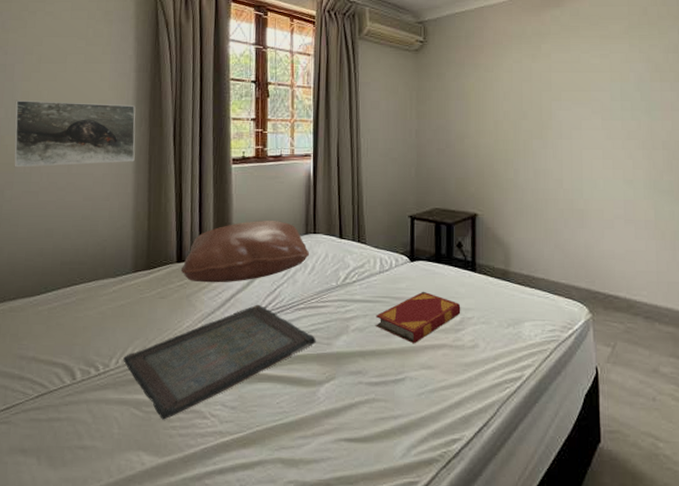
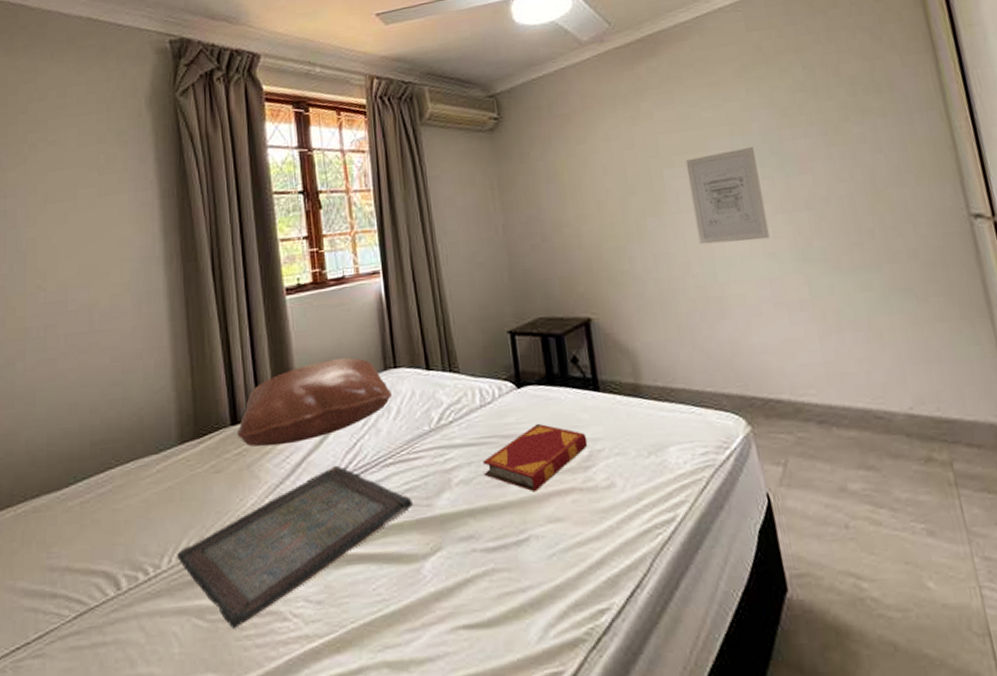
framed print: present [13,99,136,168] -> none [20,239,168,333]
wall art: none [571,92,630,168] -> present [685,146,770,245]

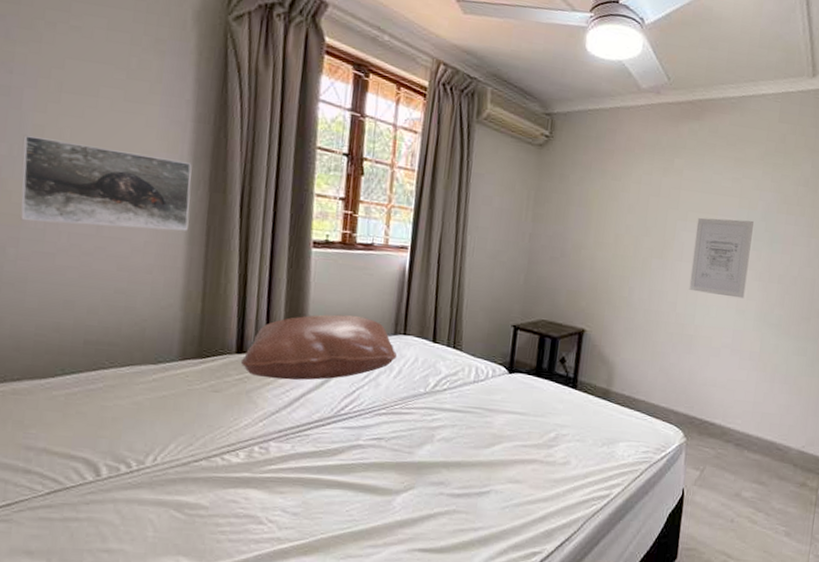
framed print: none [20,239,168,333] -> present [20,134,192,231]
serving tray: present [177,465,413,629] -> none [162,406,397,524]
hardback book: present [483,423,588,492] -> none [464,404,557,458]

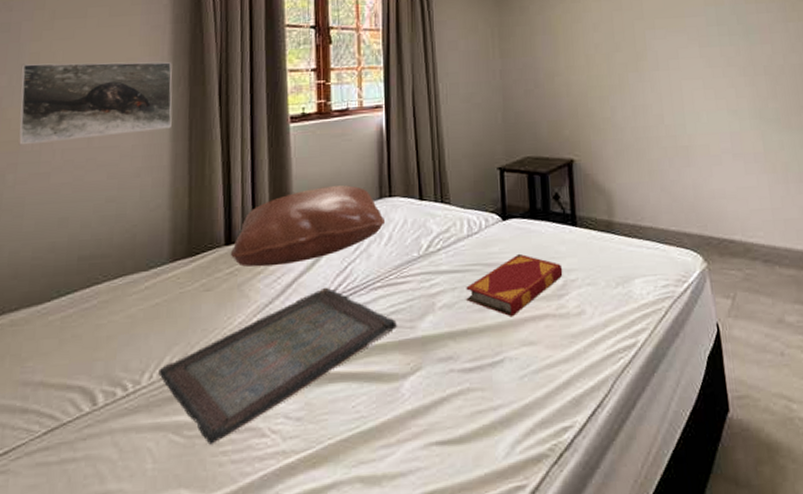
serving tray: none [162,406,397,524] -> present [158,287,397,445]
hardback book: none [464,404,557,458] -> present [466,253,563,317]
wall art: present [689,217,754,299] -> none [665,16,733,100]

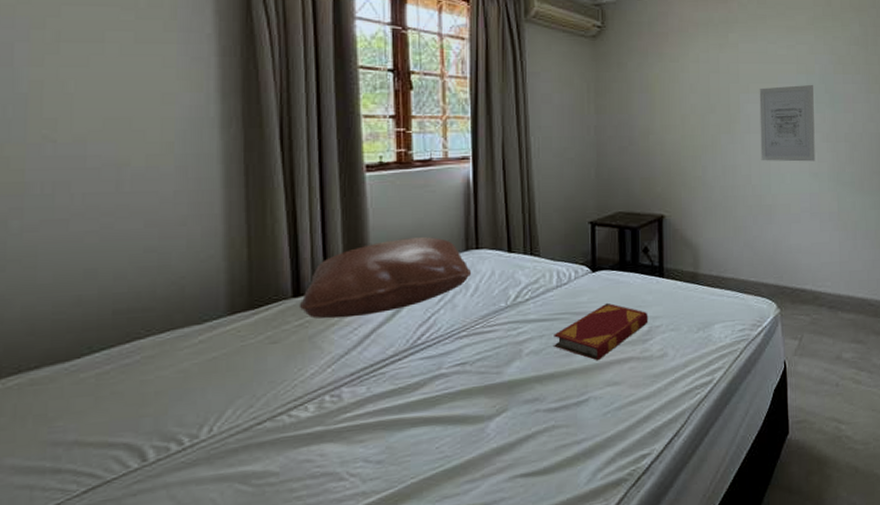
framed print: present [18,61,173,145] -> none [18,92,223,188]
serving tray: present [158,287,397,445] -> none [220,337,483,491]
wall art: none [665,16,733,100] -> present [759,84,815,162]

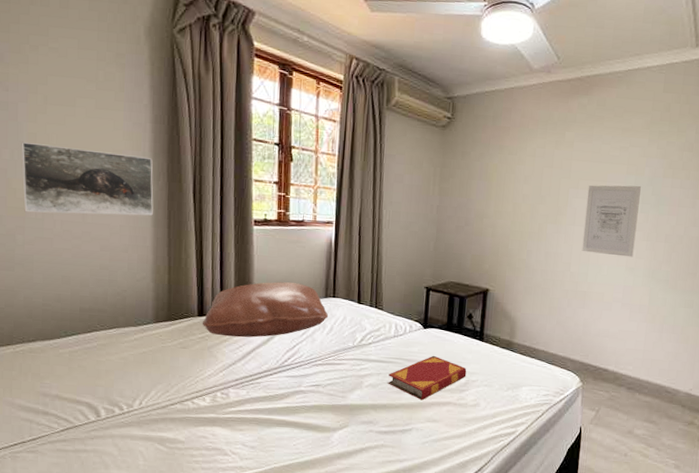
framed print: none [18,92,223,188] -> present [21,141,154,216]

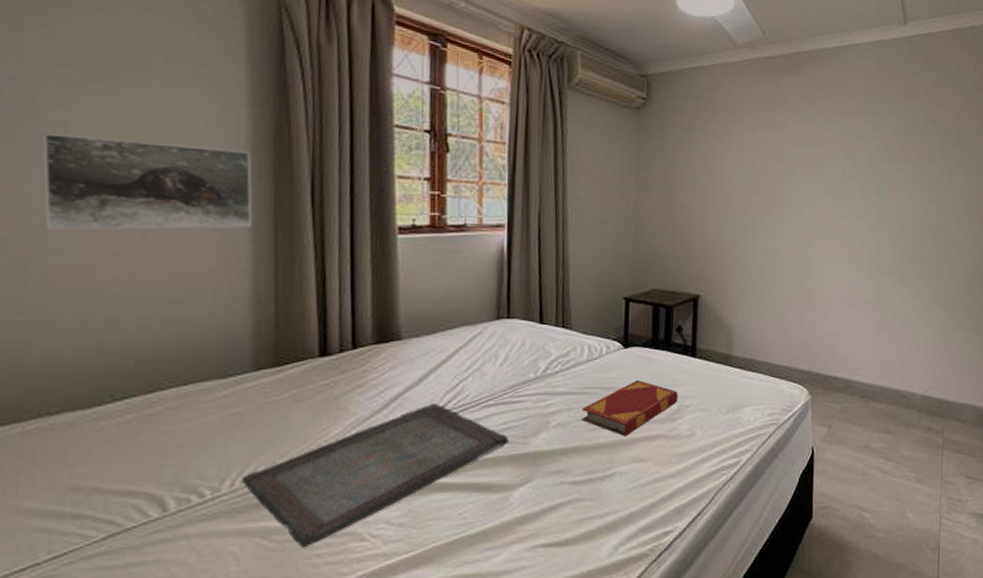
serving tray: none [146,358,332,455] -> present [241,403,509,548]
pillow: present [202,281,329,338] -> none [325,302,502,380]
wall art: present [581,185,641,257] -> none [801,170,859,249]

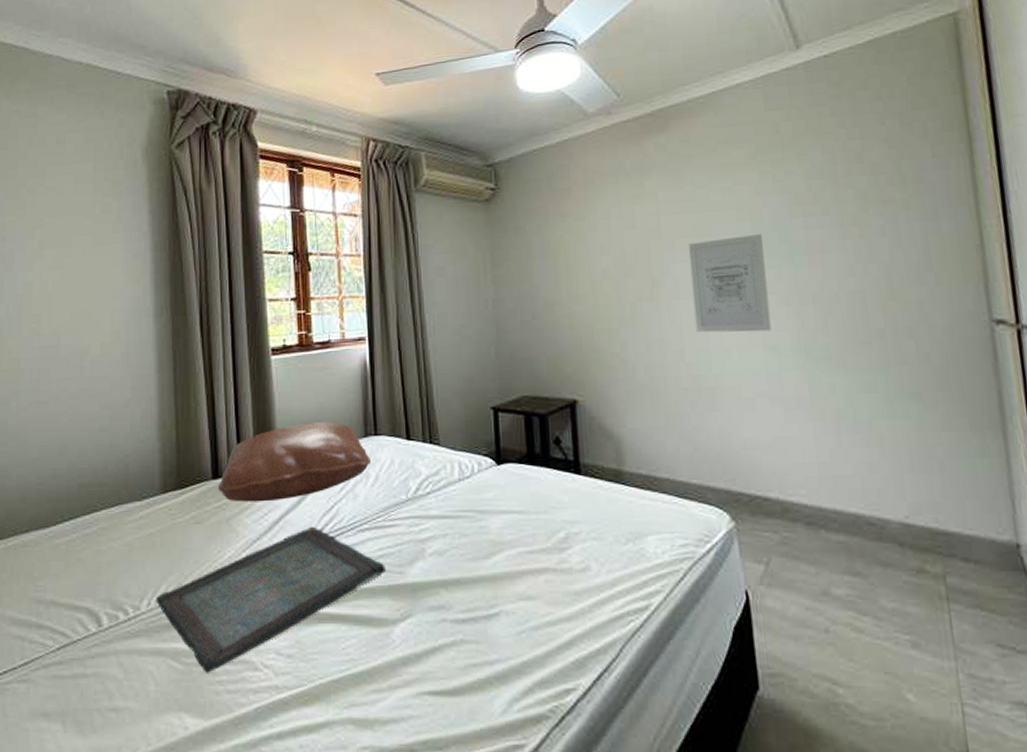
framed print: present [41,132,252,231] -> none [16,291,157,374]
pillow: none [325,302,502,380] -> present [217,421,372,502]
hardback book: present [582,379,678,437] -> none [458,501,565,569]
wall art: none [801,170,859,249] -> present [688,233,772,333]

